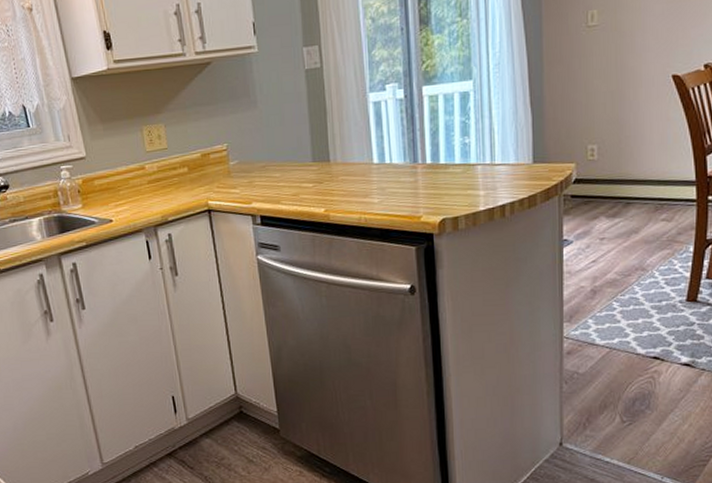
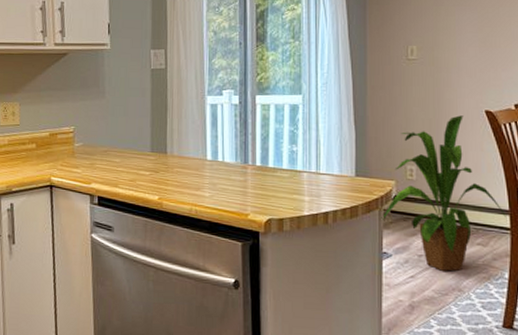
house plant: none [561,83,692,252] -> present [381,115,506,271]

